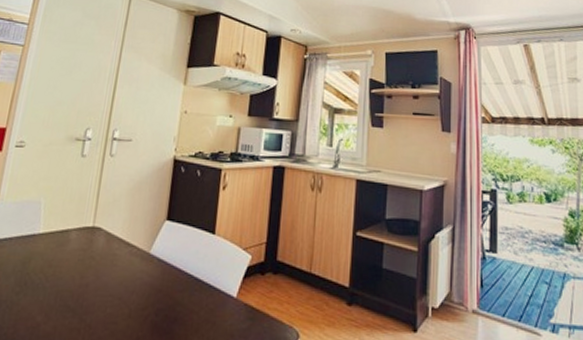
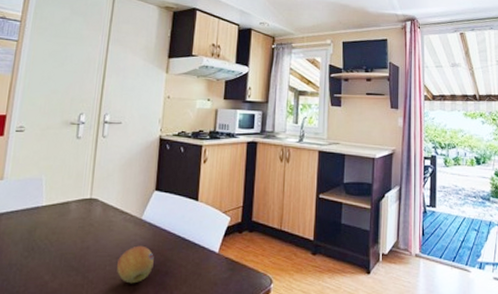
fruit: none [119,284,162,331] -> present [117,245,154,284]

